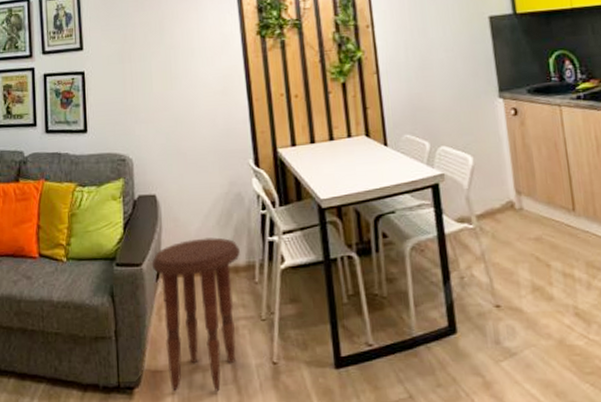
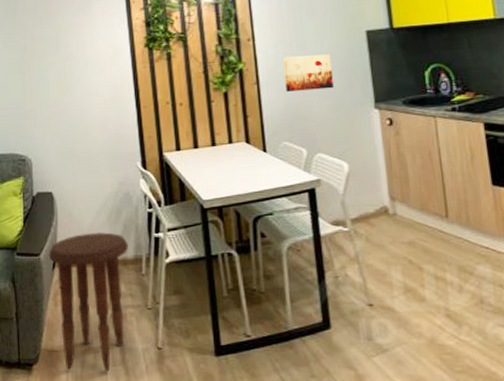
wall art: none [404,41,457,81] -> present [283,54,334,92]

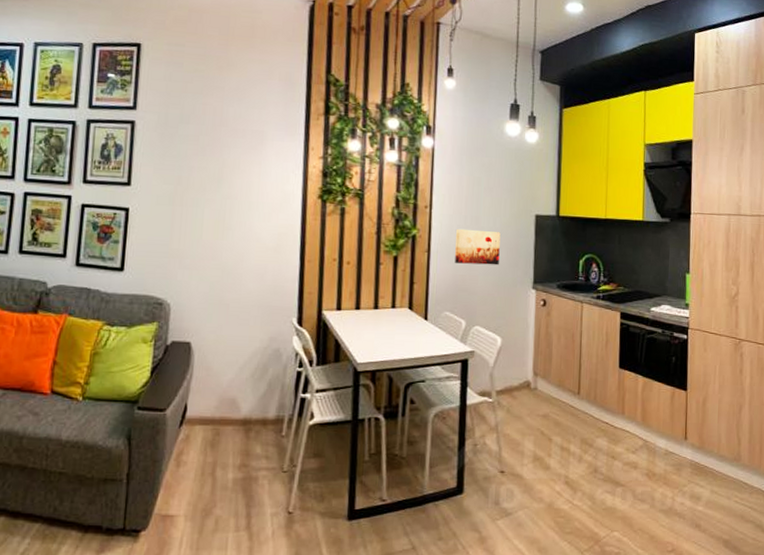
side table: present [48,232,128,372] -> none [176,389,271,537]

